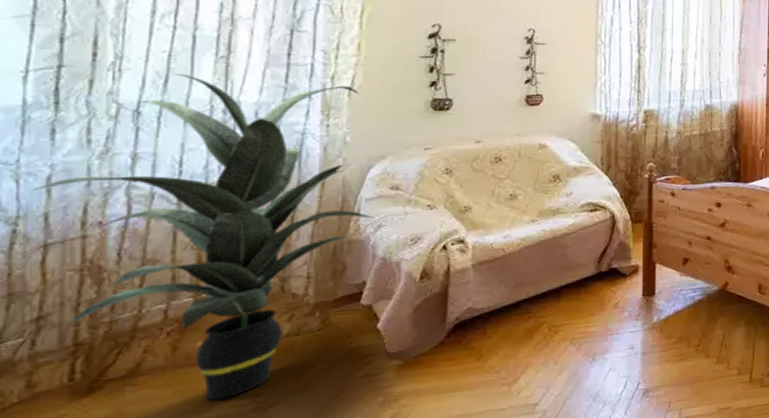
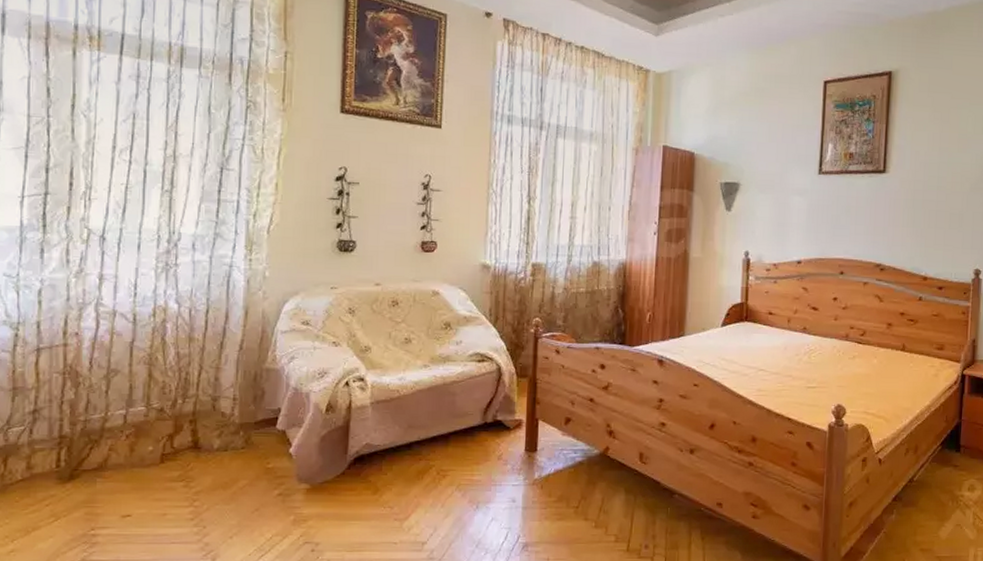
indoor plant: present [33,73,374,400] -> none [29,204,288,499]

